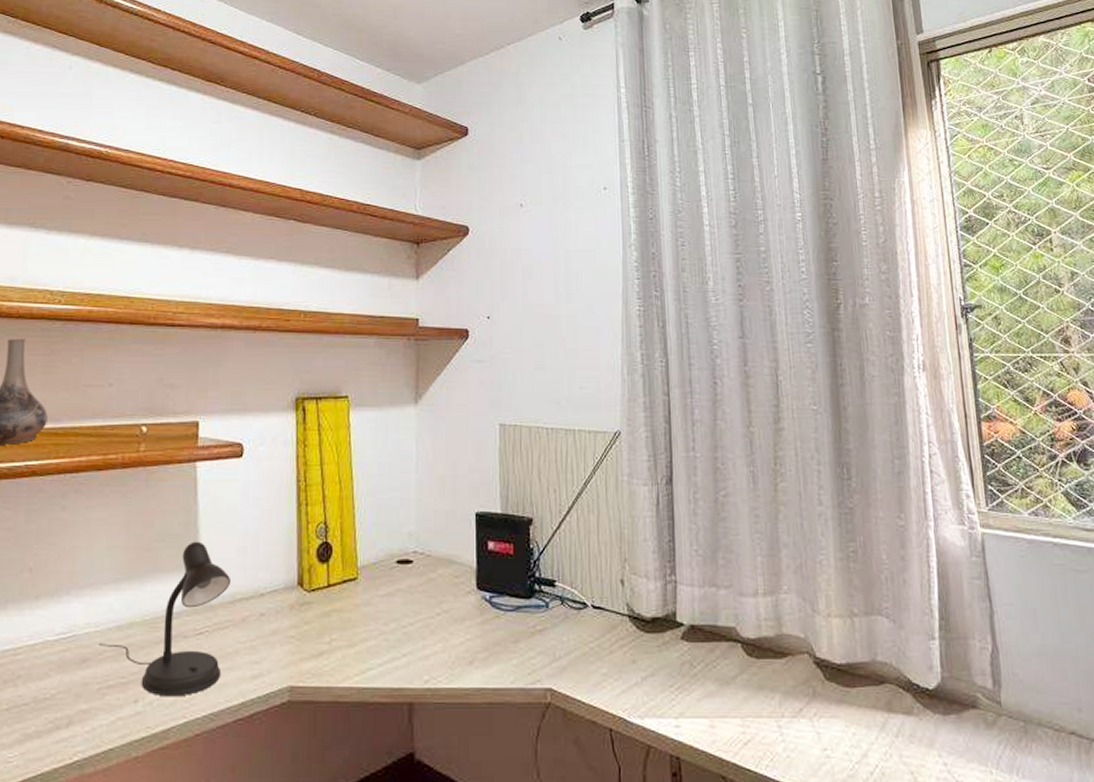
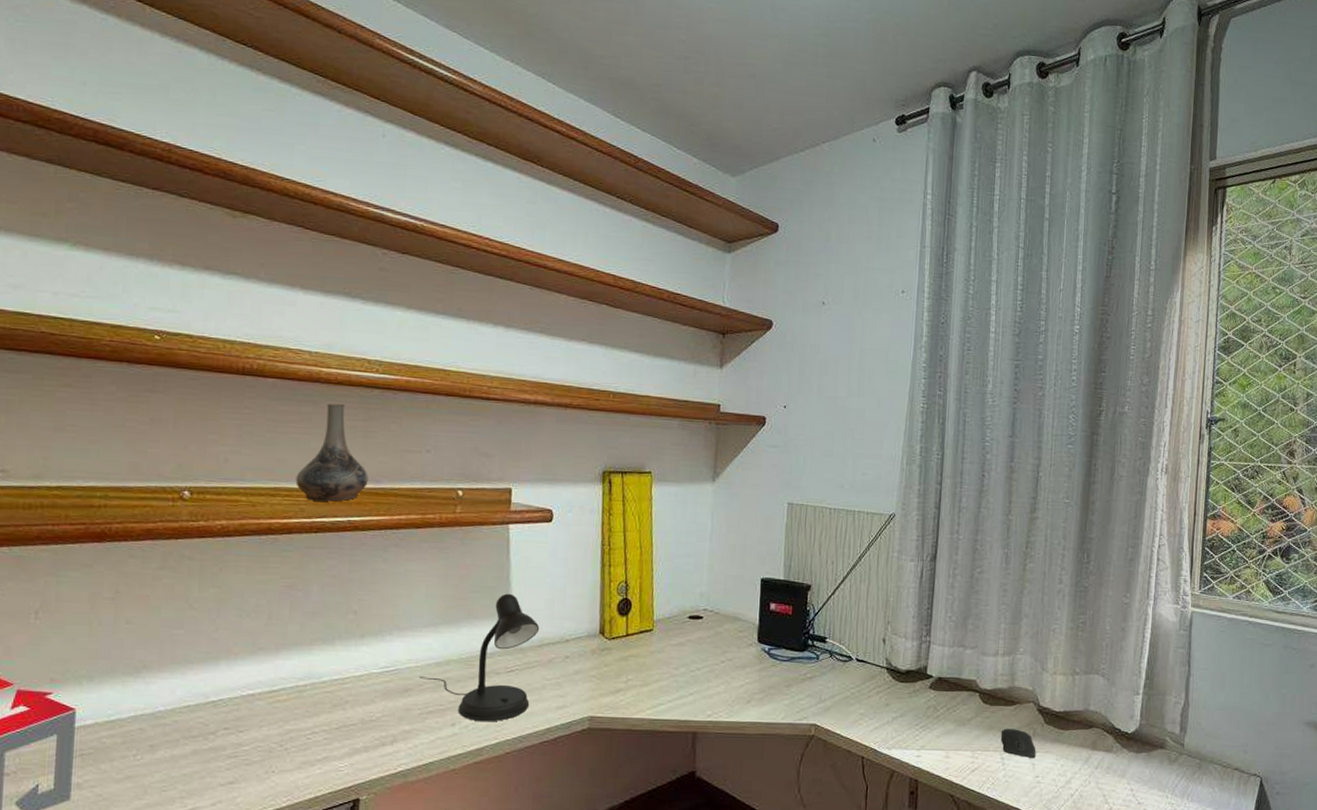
computer mouse: none [773,688,820,726] -> present [1000,729,1036,759]

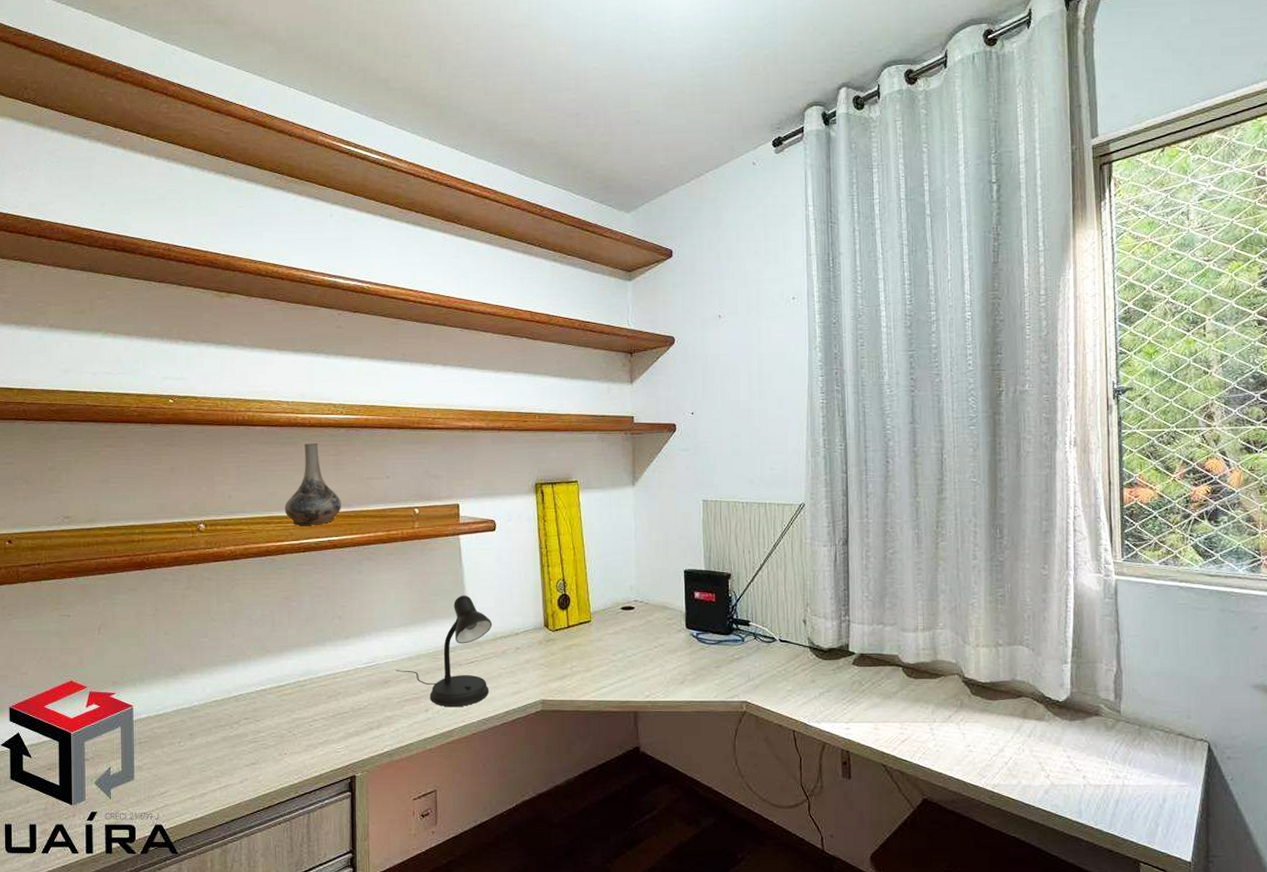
computer mouse: present [1000,729,1036,759] -> none [927,700,965,729]

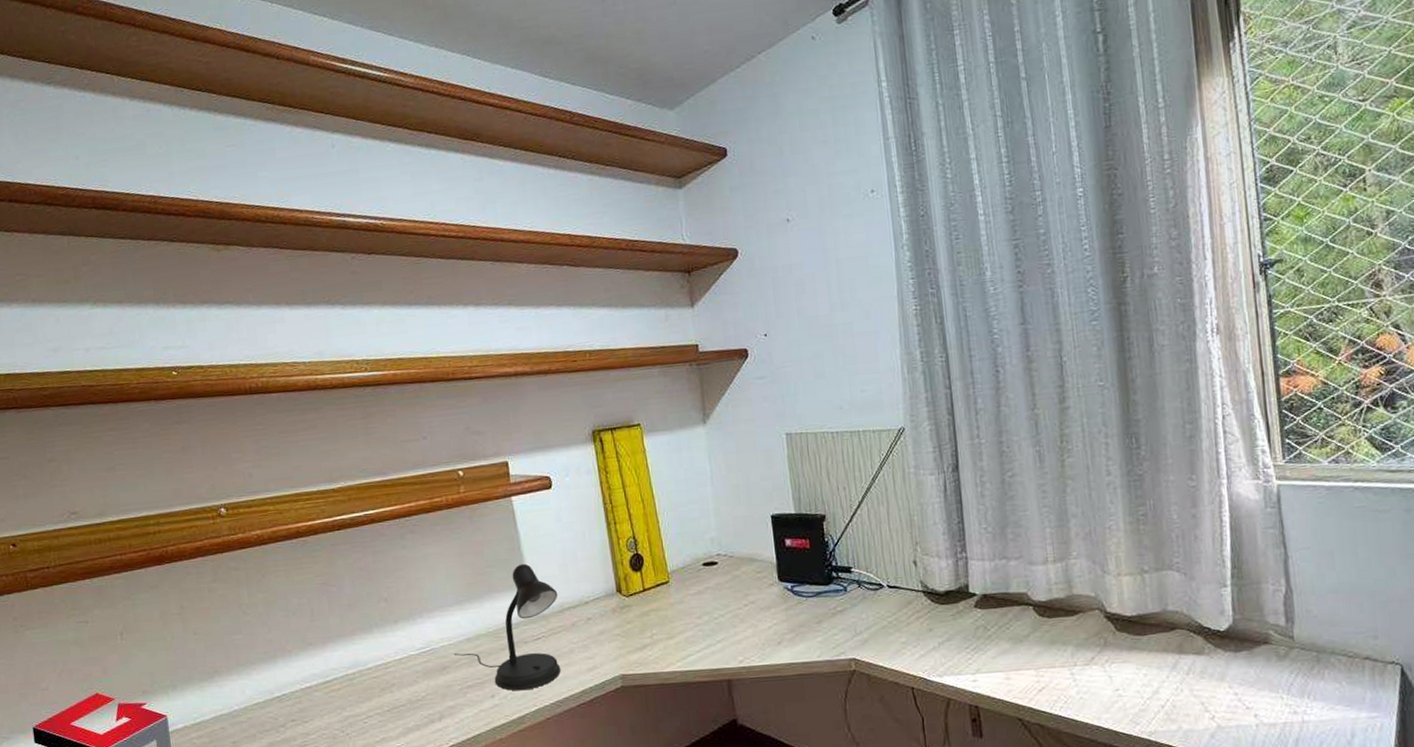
decorative vase: present [284,443,341,525] -> none [312,407,376,501]

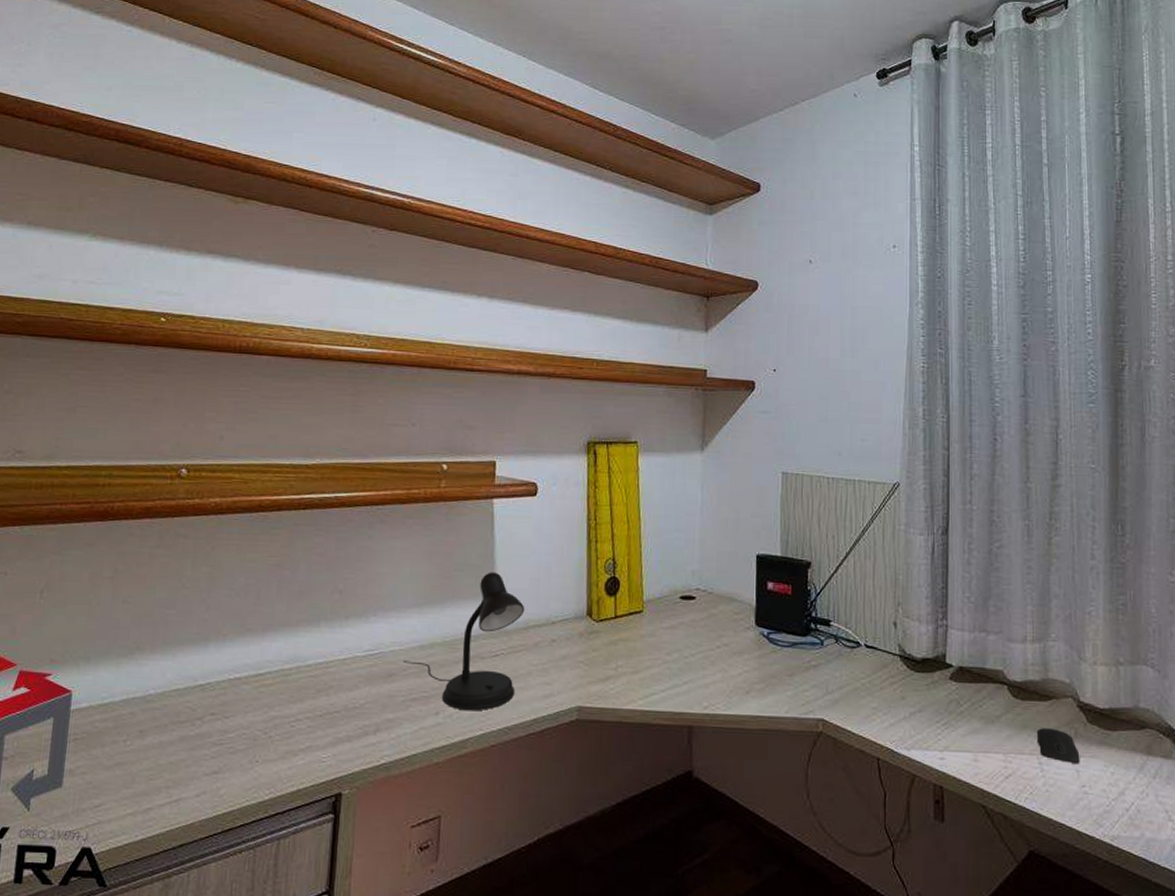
computer mouse: none [1065,640,1112,671] -> present [1036,728,1080,765]

